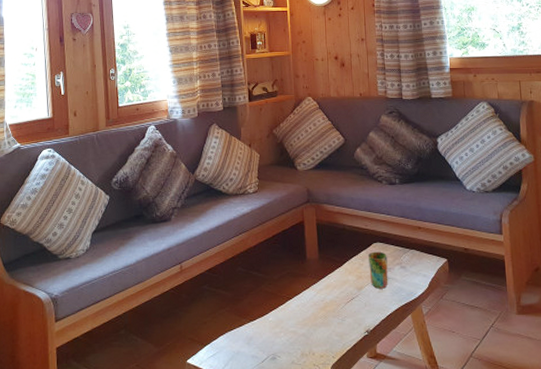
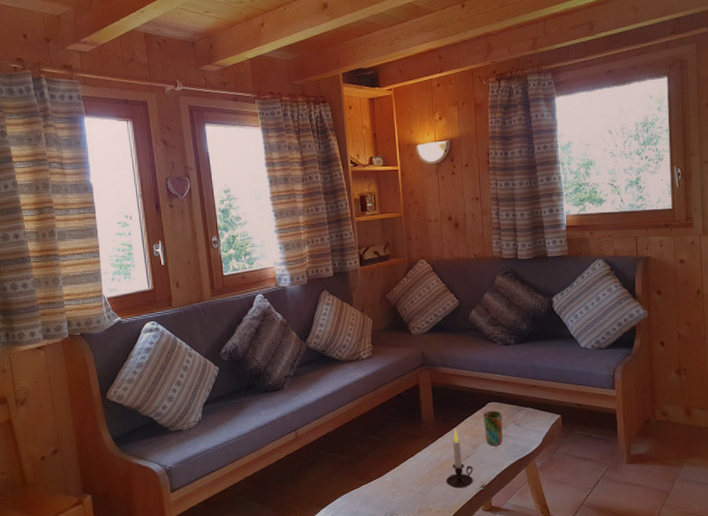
candle: none [329,269,359,332] -> present [445,428,474,489]

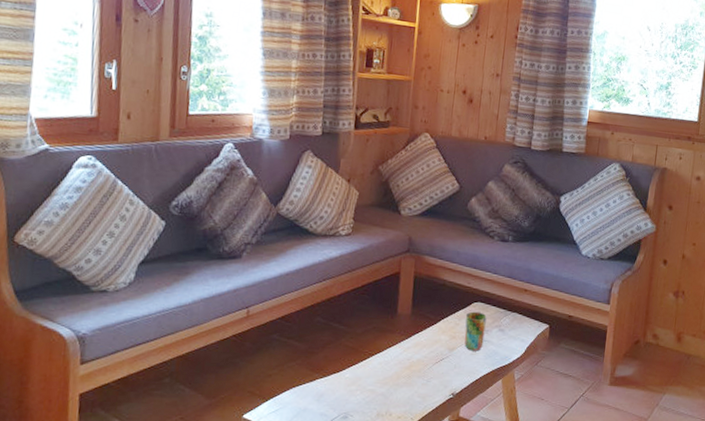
candle: present [445,428,474,489] -> none [412,327,446,394]

